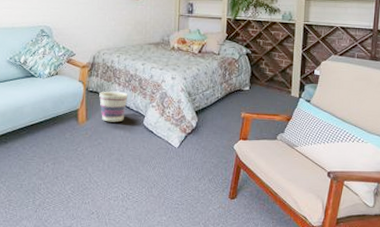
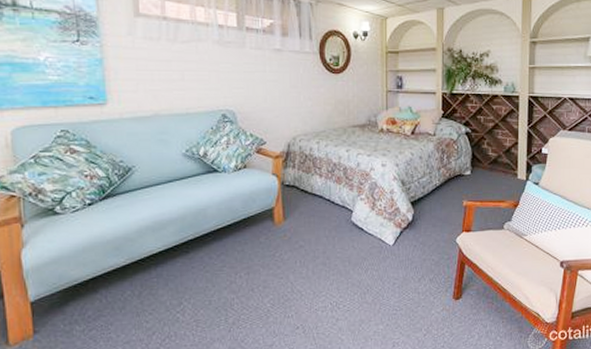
basket: present [99,91,128,122] -> none [298,184,332,221]

